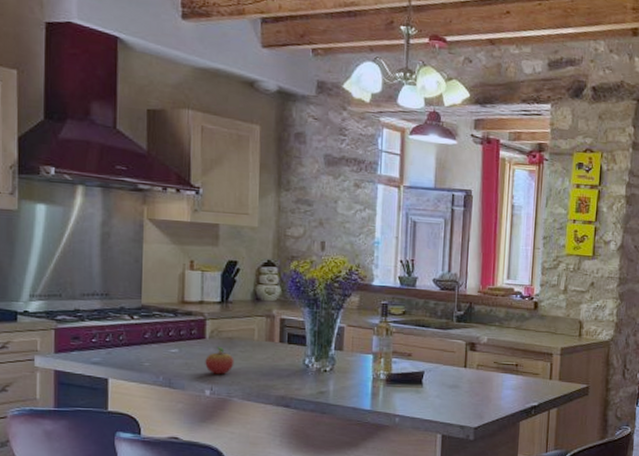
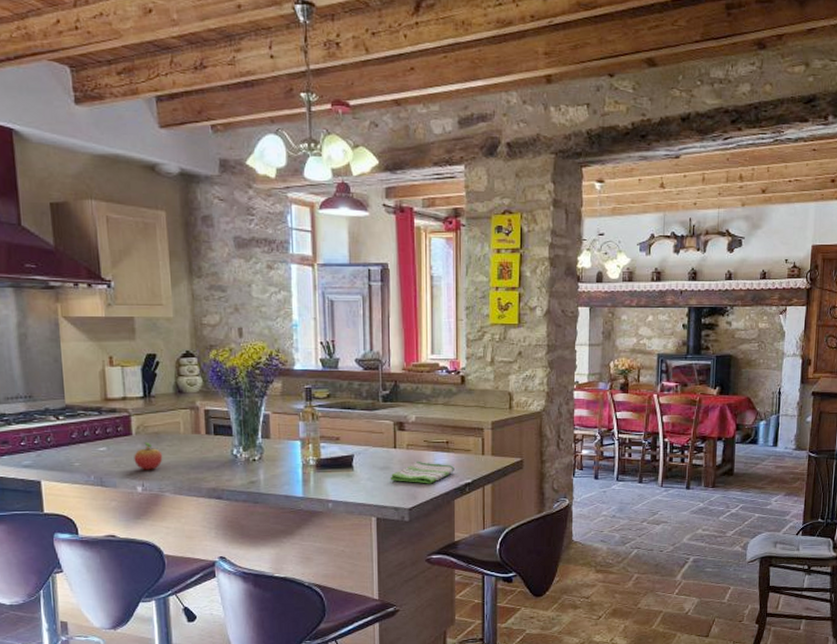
dish towel: none [458,381,522,405] -> present [390,461,454,484]

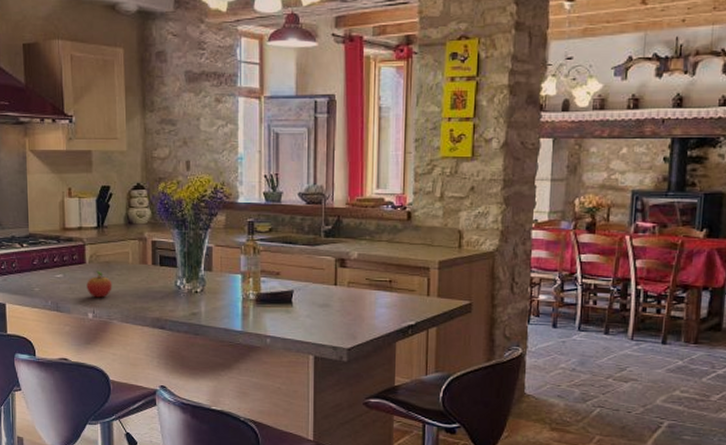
dish towel: present [390,461,454,484] -> none [329,299,397,324]

